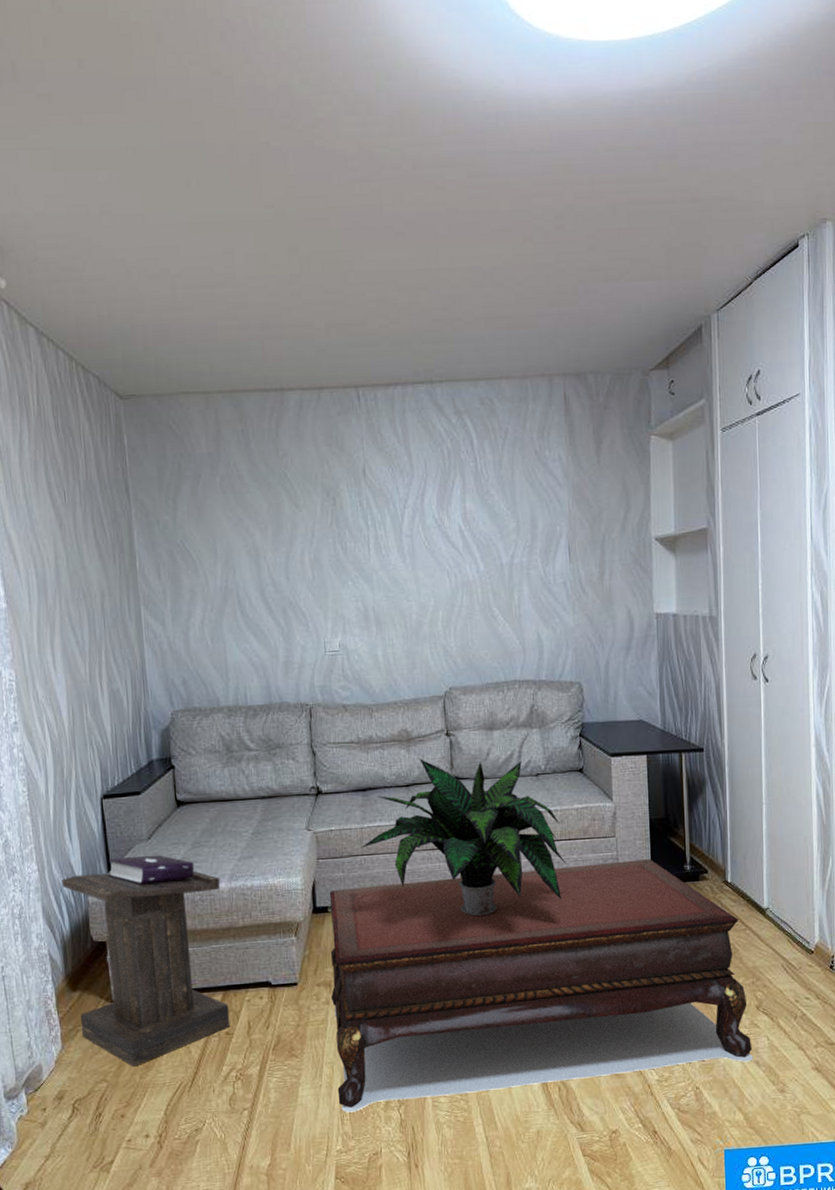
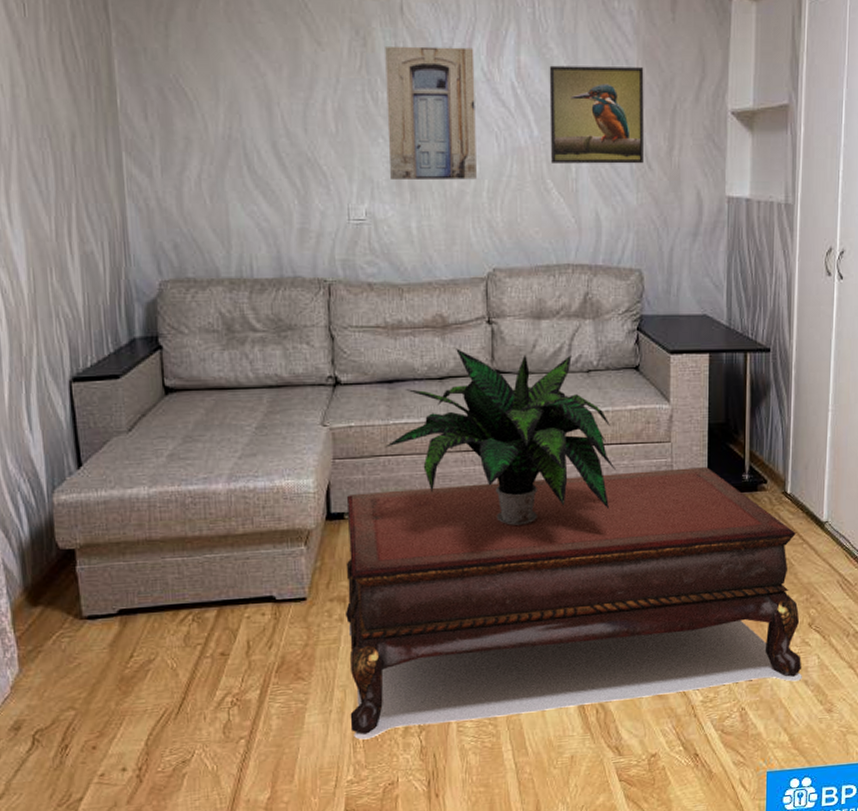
lectern: present [61,854,230,1067] -> none [19,449,226,692]
wall art: none [351,499,432,616] -> present [385,45,477,181]
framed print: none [491,505,578,593] -> present [549,65,644,164]

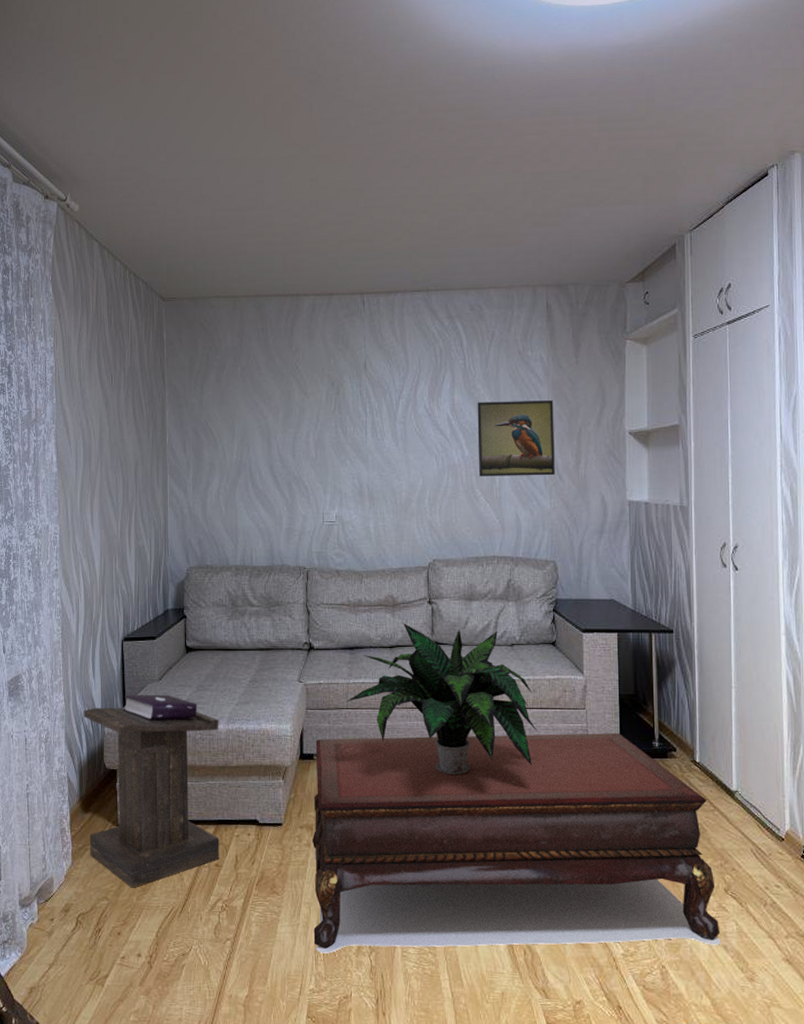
lectern: none [19,449,226,692] -> present [83,694,220,888]
wall art: present [385,45,477,181] -> none [353,391,420,492]

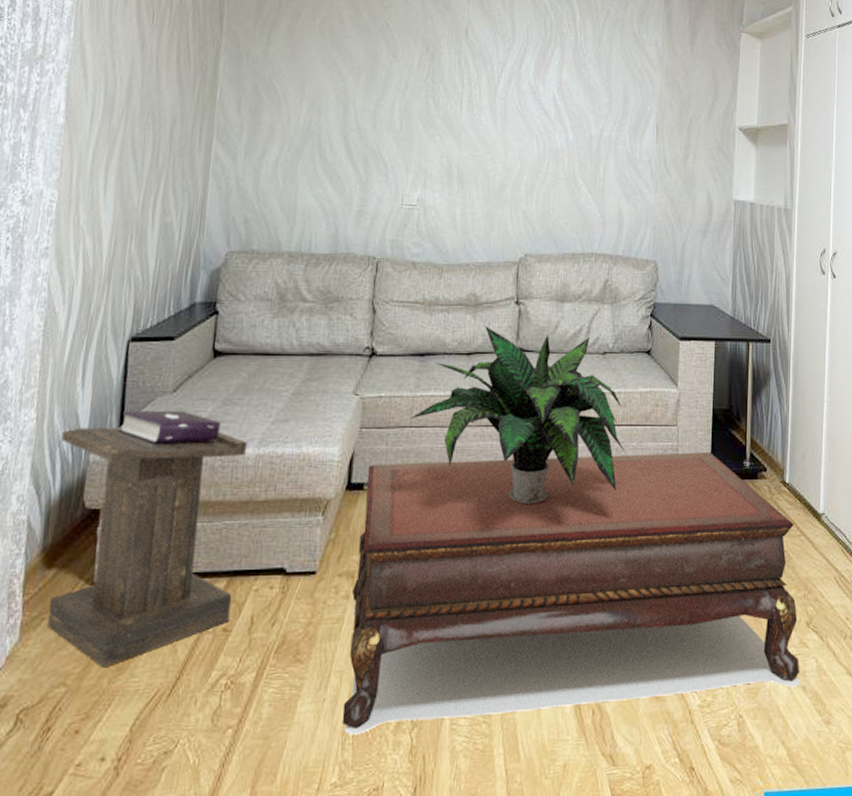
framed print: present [477,400,555,477] -> none [582,83,666,169]

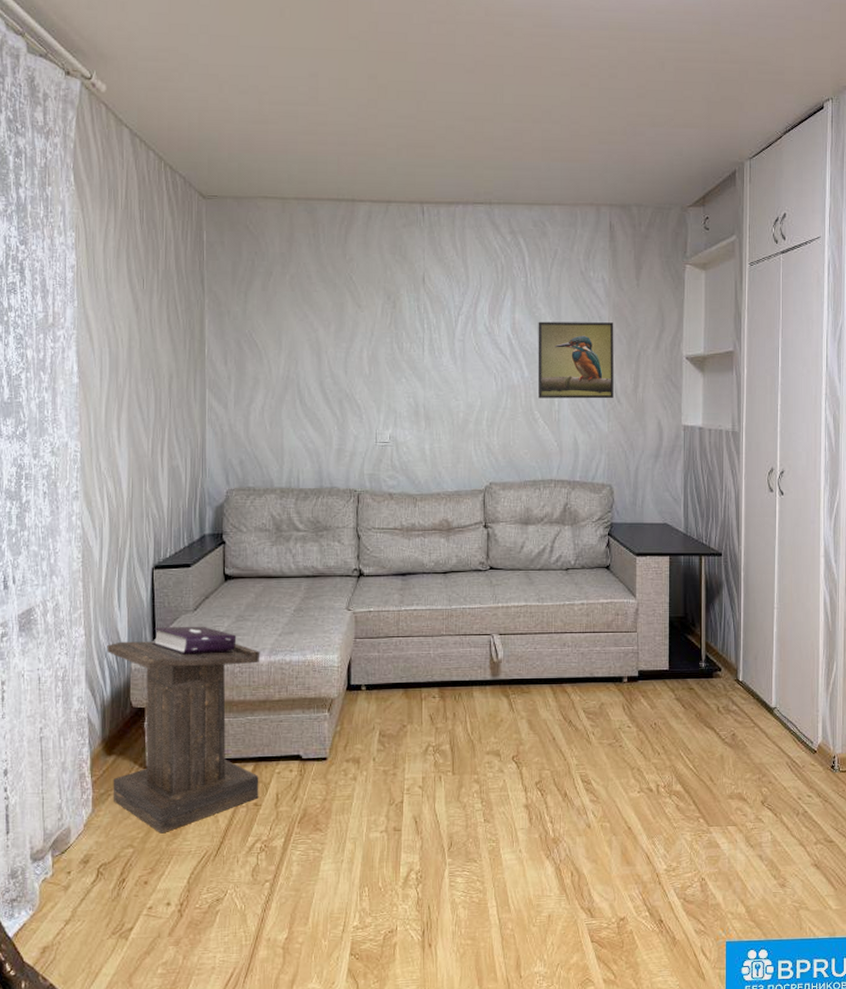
coffee table: present [342,452,800,735] -> none [358,655,757,889]
potted plant: present [410,326,626,504] -> none [397,548,591,701]
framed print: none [582,83,666,169] -> present [537,321,614,399]

